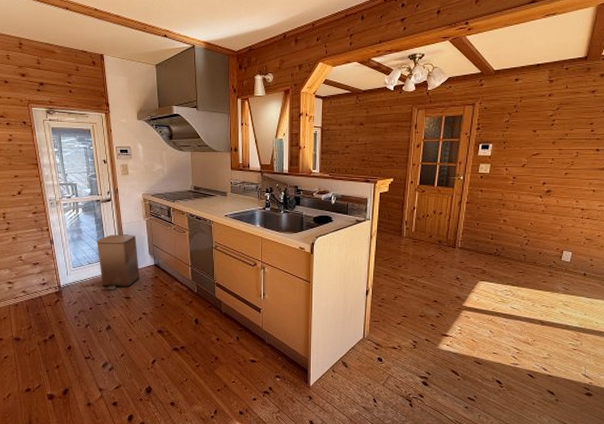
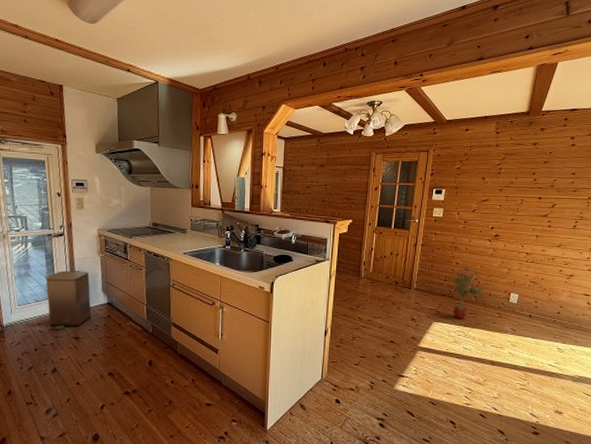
potted tree: none [499,223,536,279] -> present [451,265,486,319]

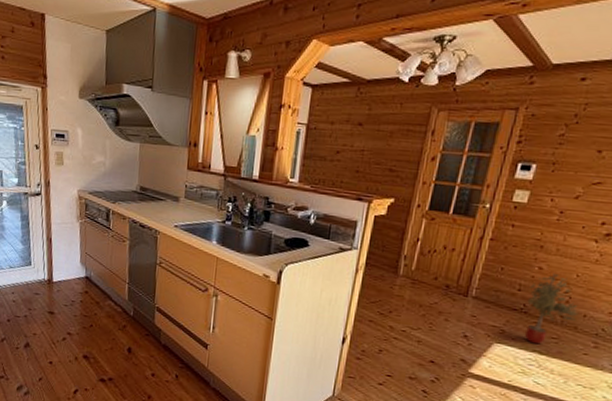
pedal bin: present [46,270,92,330] -> none [20,235,68,301]

